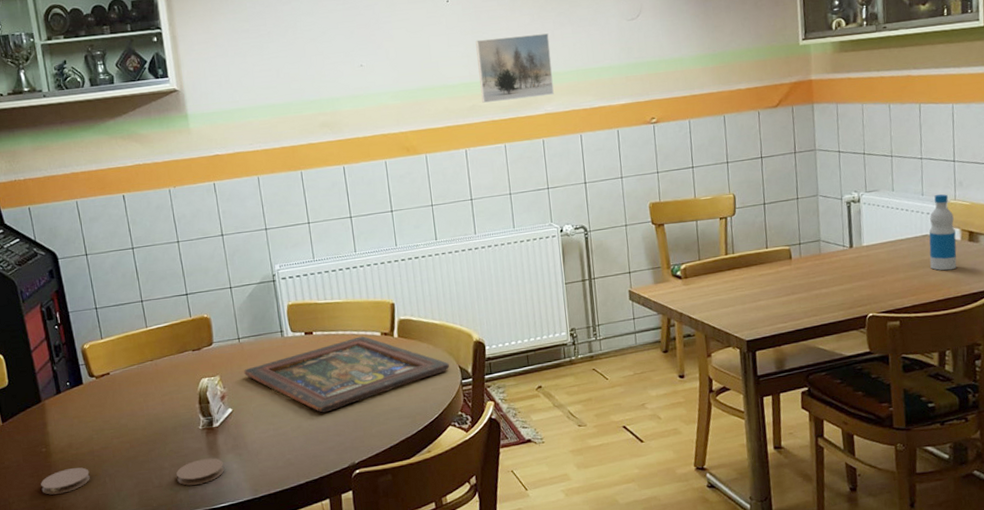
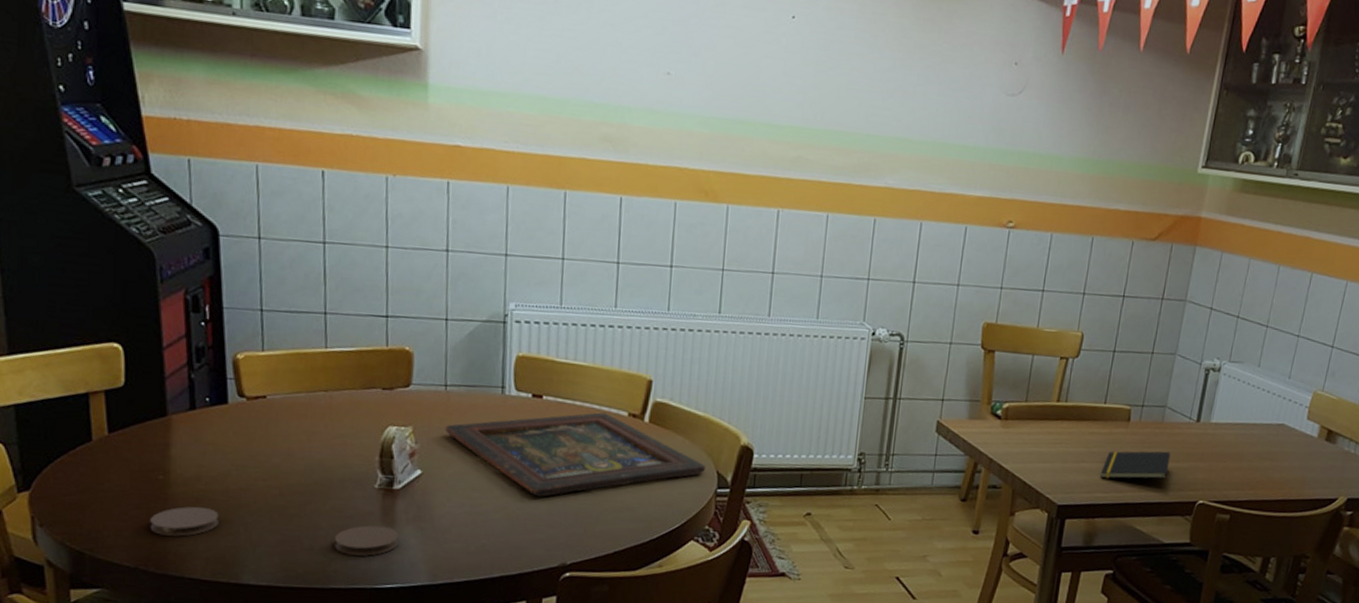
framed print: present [475,33,554,103] -> none [810,75,909,167]
notepad: none [777,277,836,311] -> present [1101,451,1171,479]
bottle: present [928,194,957,271] -> none [1277,381,1317,469]

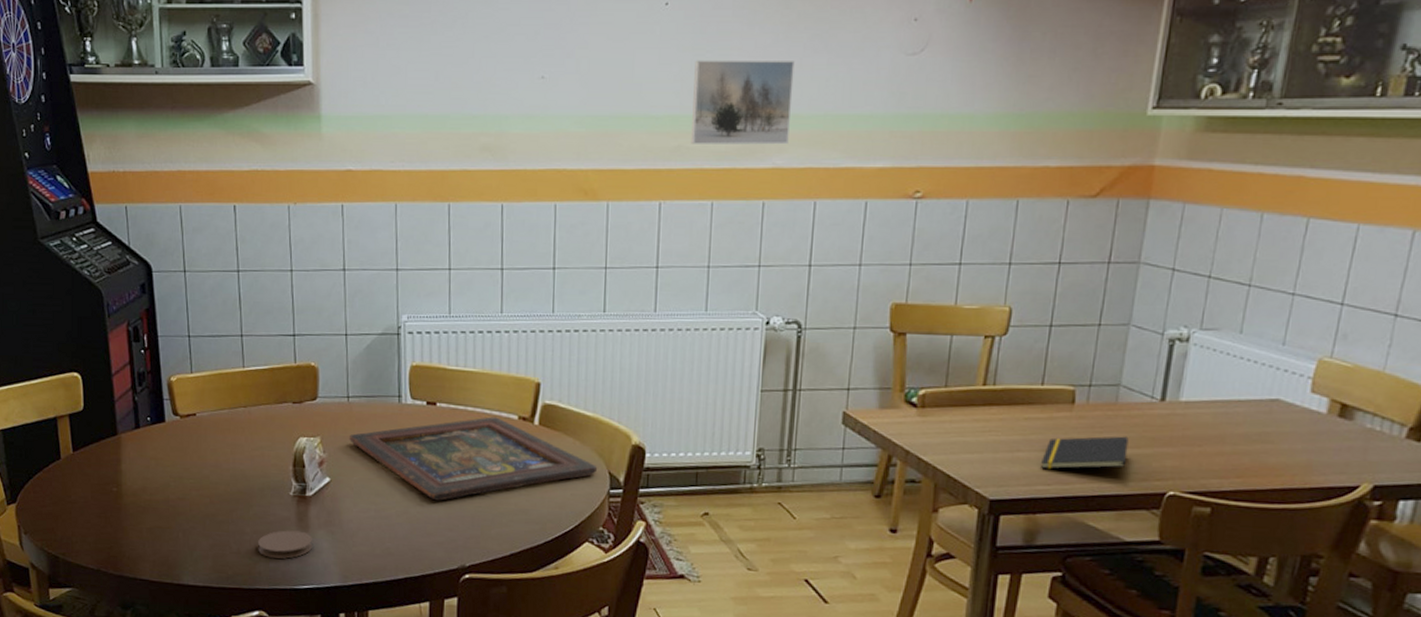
coaster: present [150,506,219,537] -> none [108,515,162,542]
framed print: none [810,75,909,167] -> present [691,60,795,145]

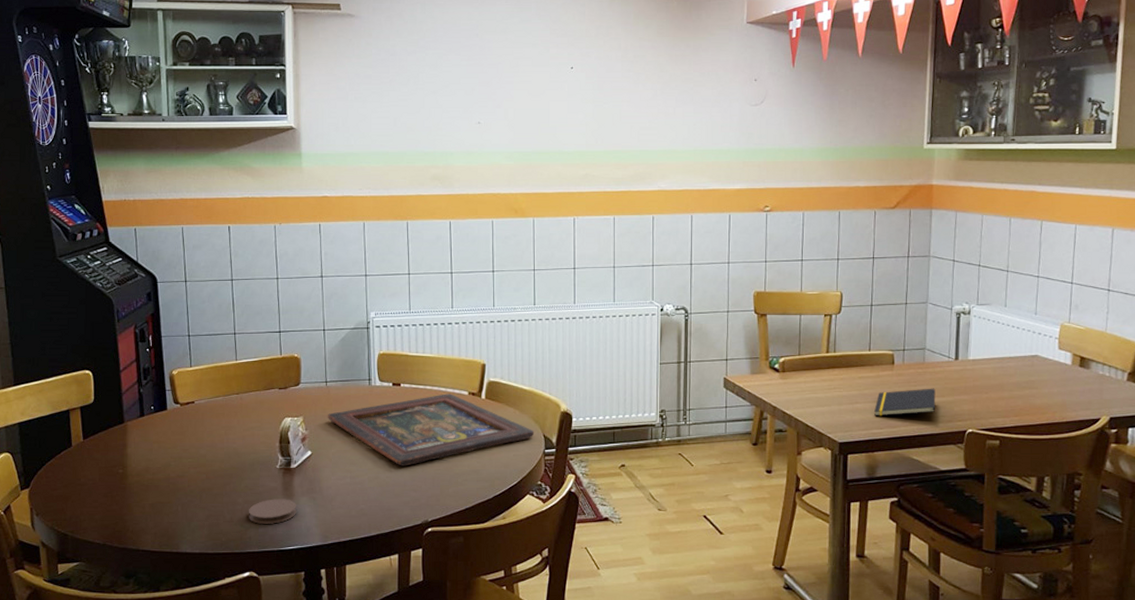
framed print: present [691,60,795,145] -> none [596,109,670,173]

